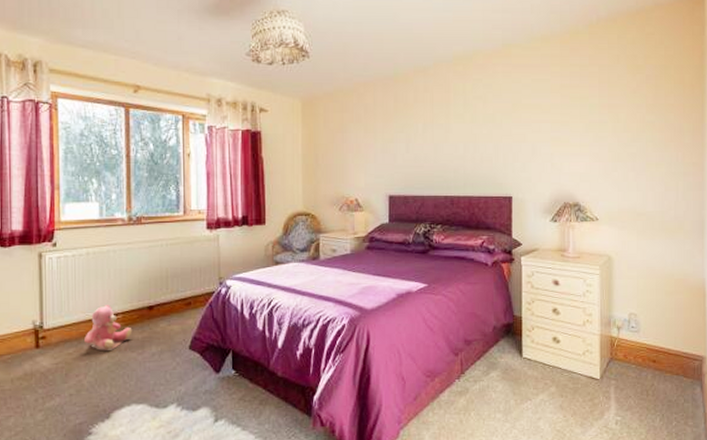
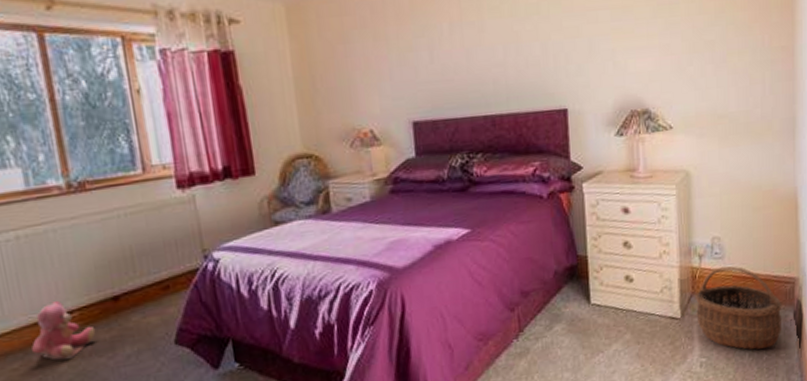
wicker basket: none [614,340,691,415] -> present [696,266,782,350]

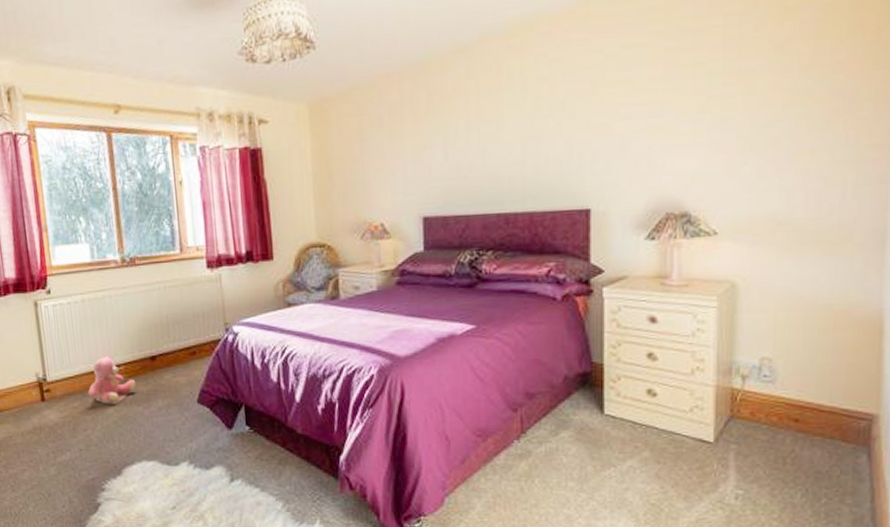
wicker basket: present [696,266,782,350] -> none [734,392,853,490]

